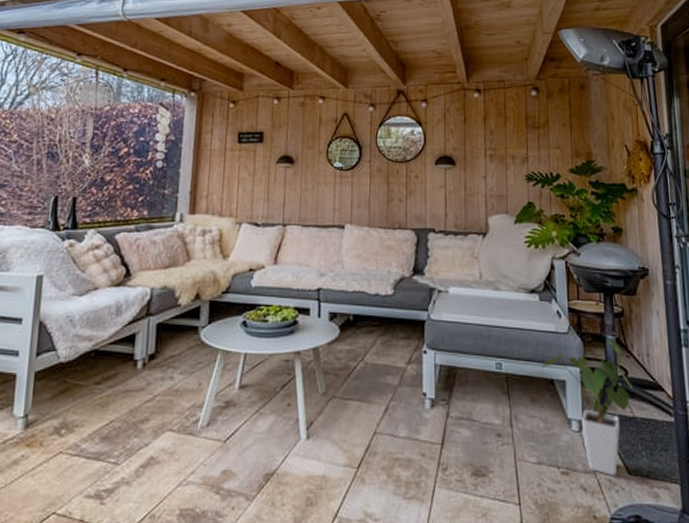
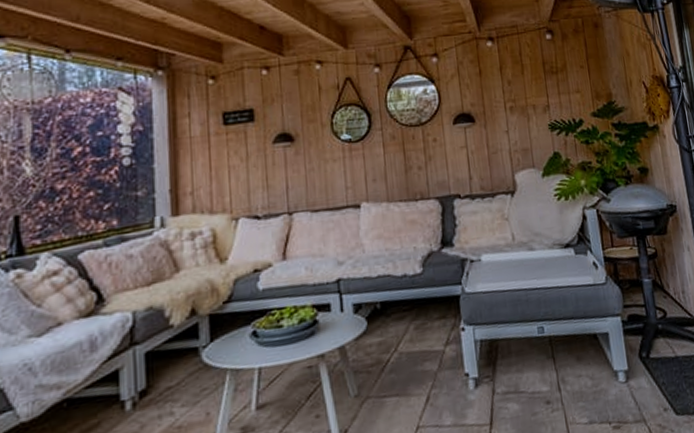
house plant: present [541,339,633,476] -> none [583,283,672,421]

